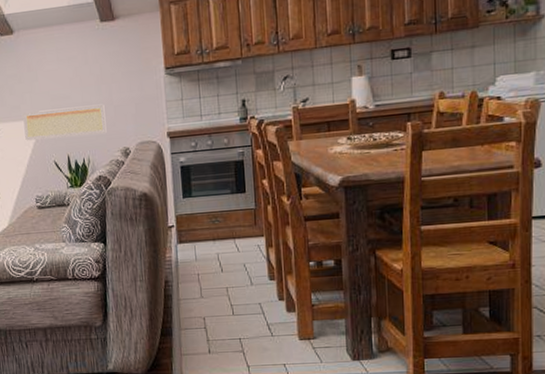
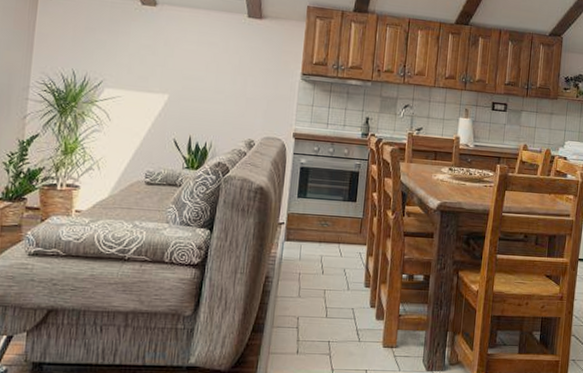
wall art: present [23,104,107,141] -> none [147,85,237,122]

